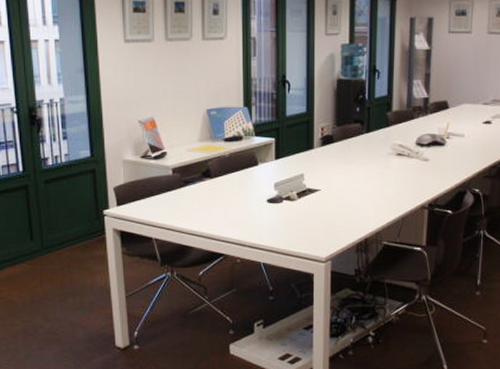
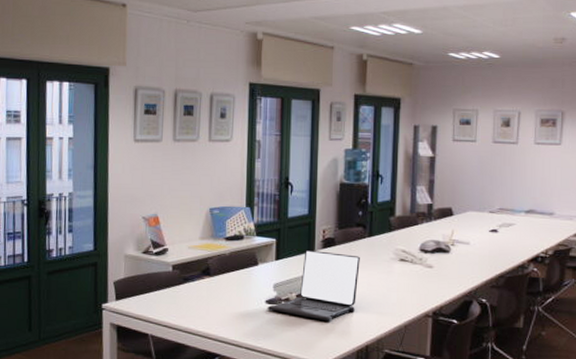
laptop: none [269,147,358,217] -> present [267,249,360,322]

